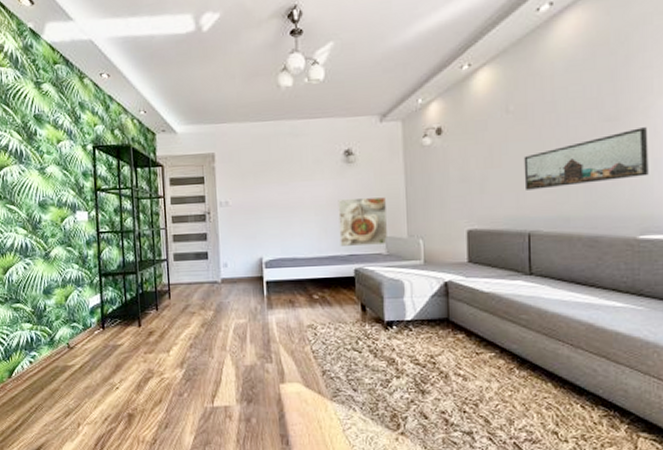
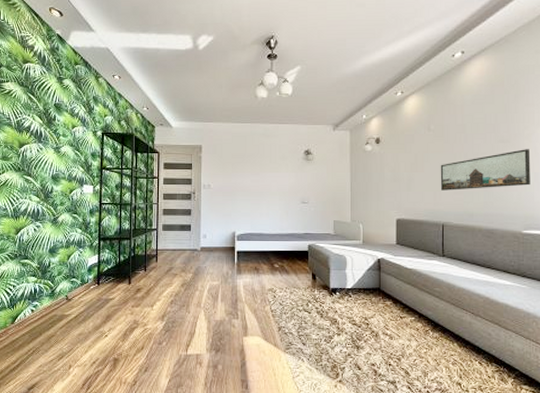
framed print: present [338,197,389,246] -> none [298,188,336,226]

